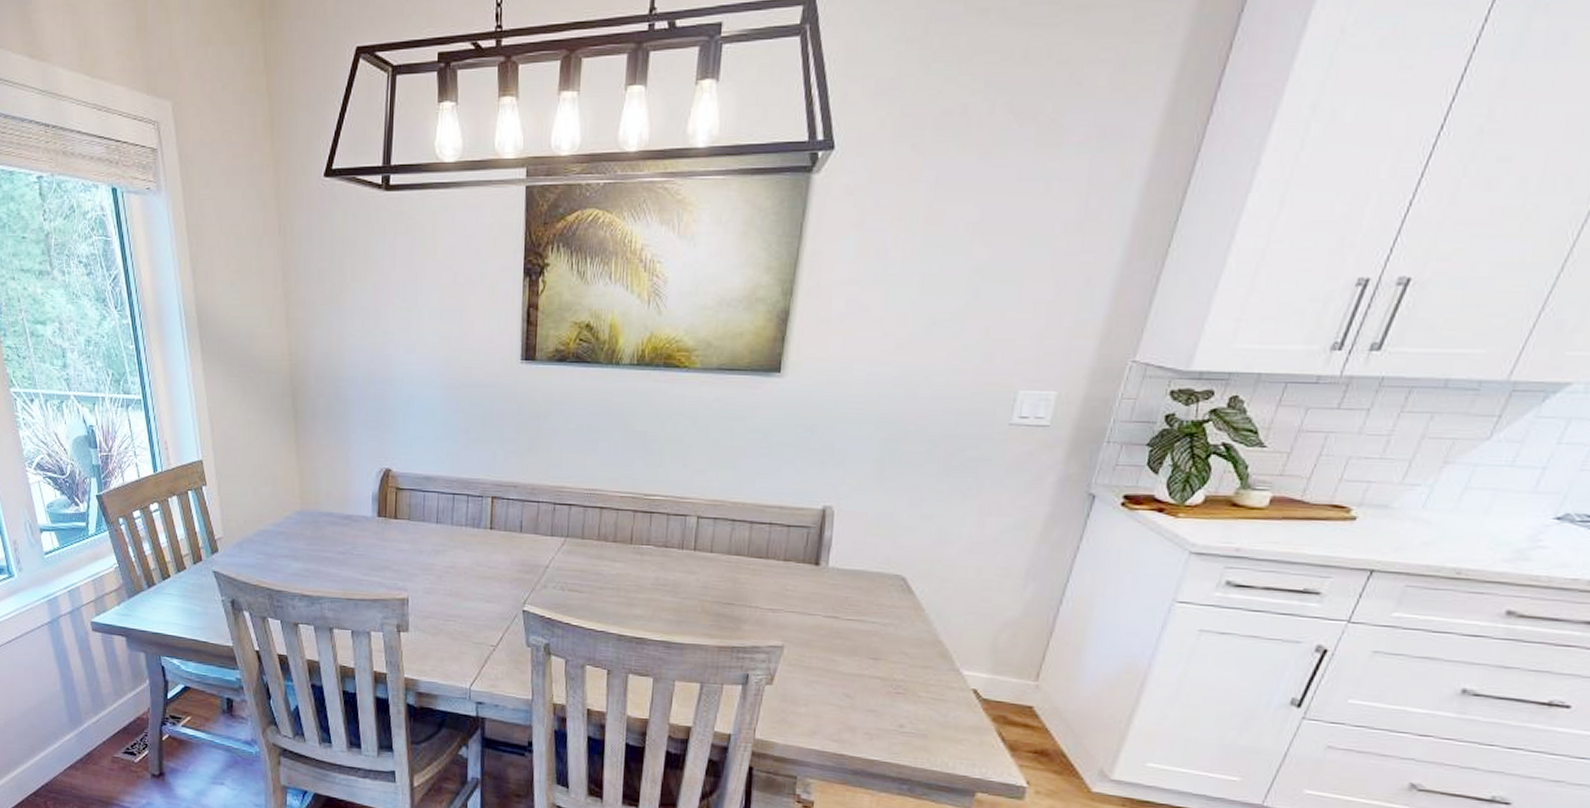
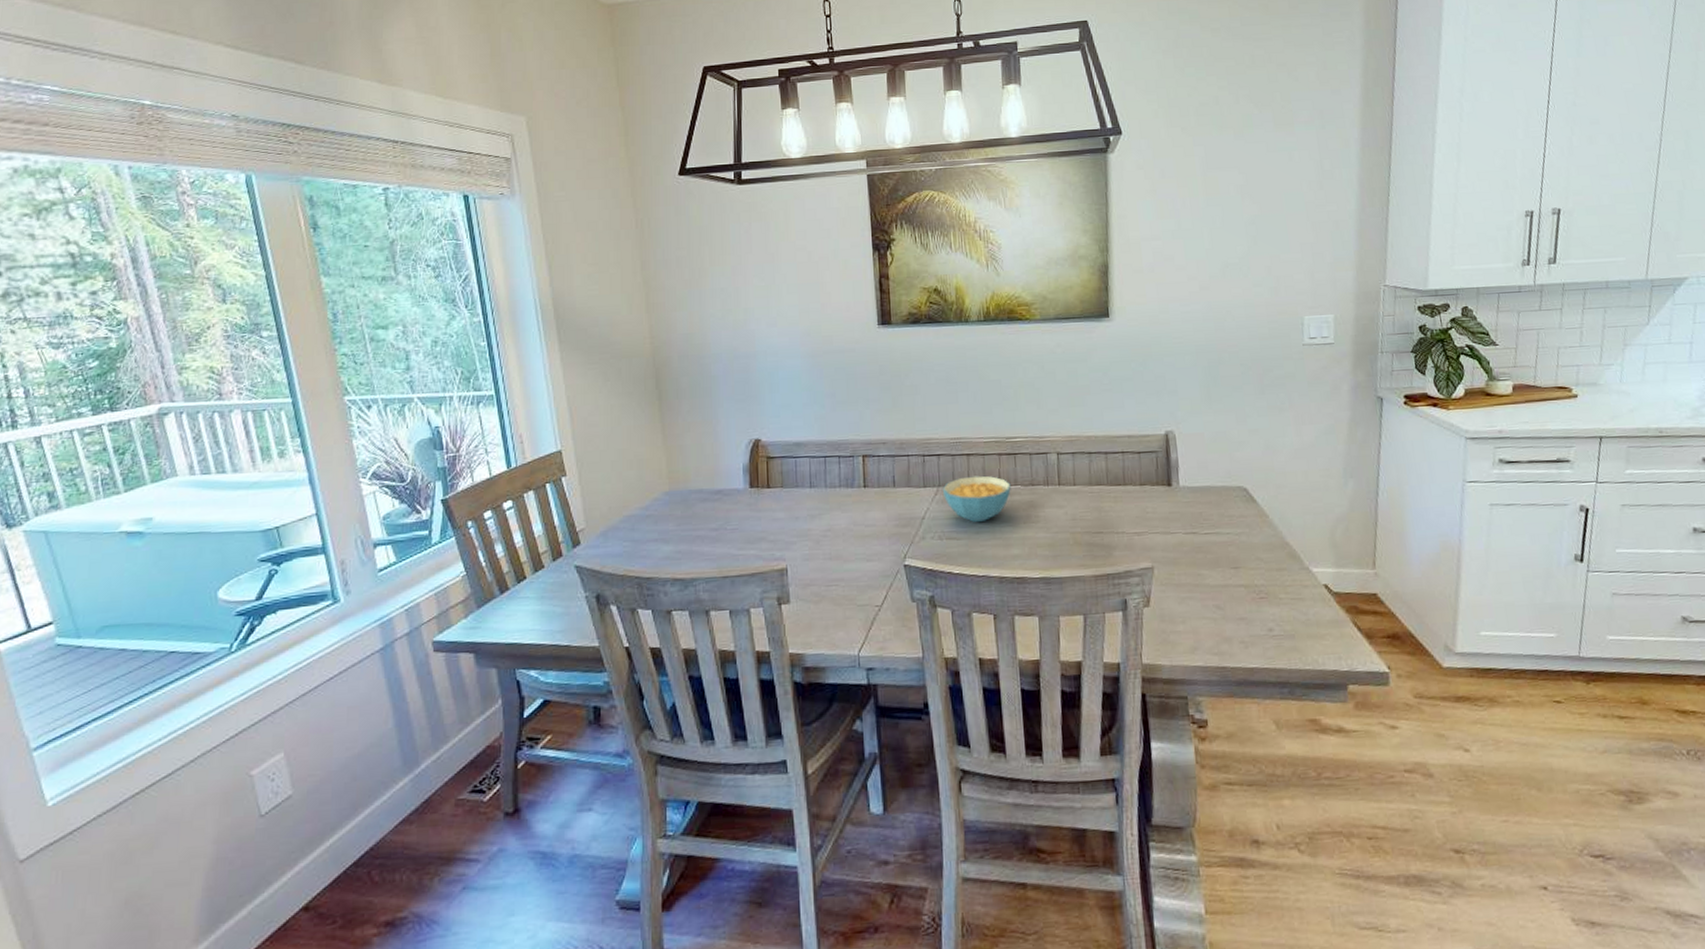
cereal bowl: none [570,530,643,579] -> present [942,475,1011,523]

